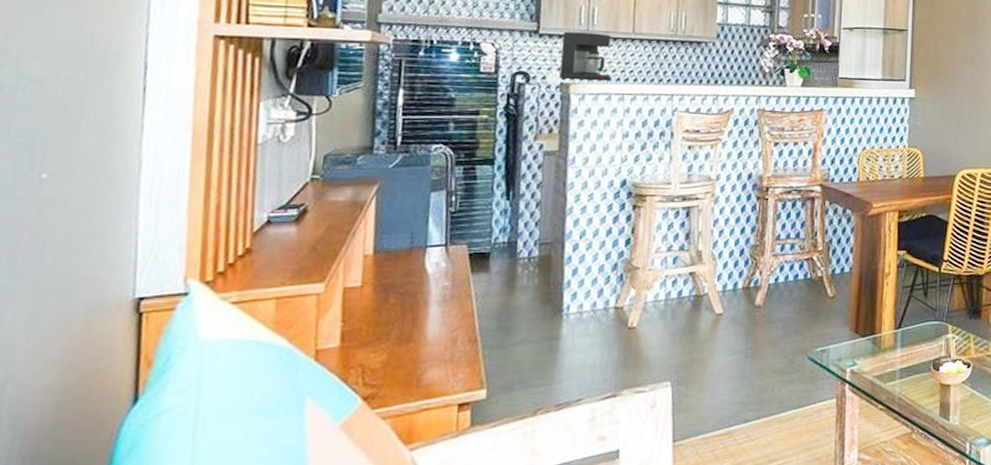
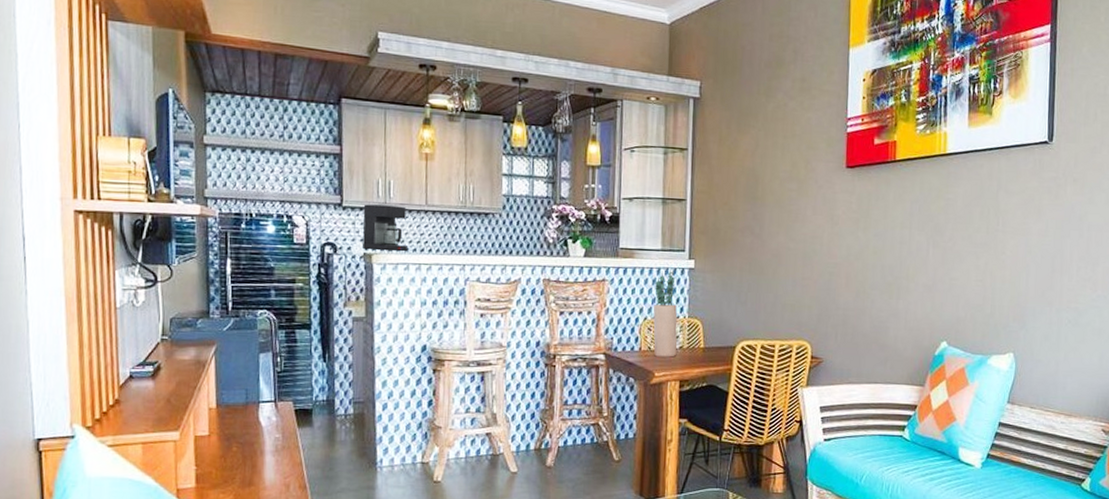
vase: none [872,99,897,189] -> present [653,270,678,359]

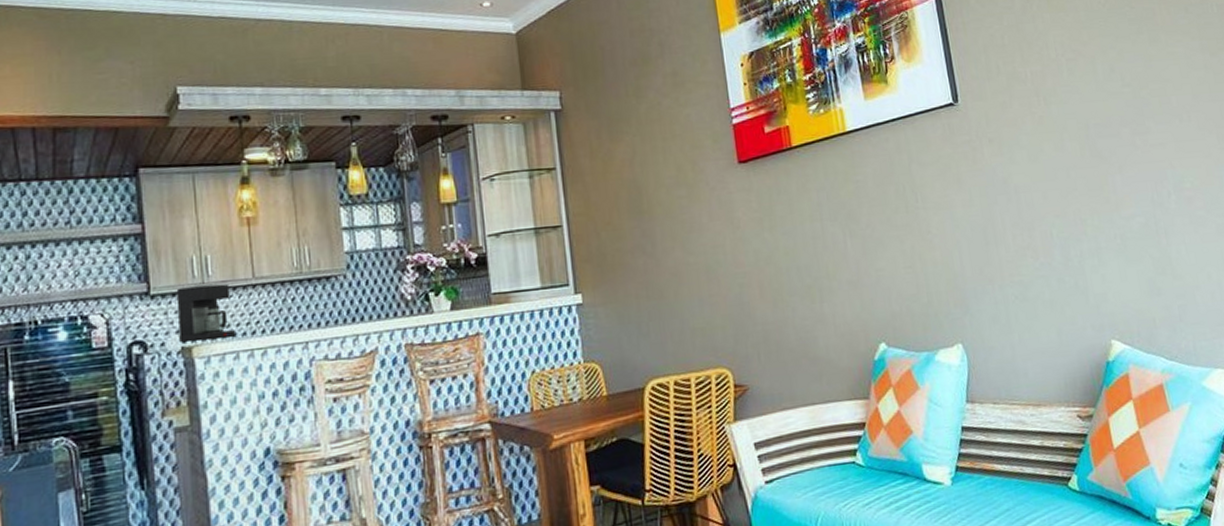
vase: present [653,270,678,359] -> none [539,309,577,417]

